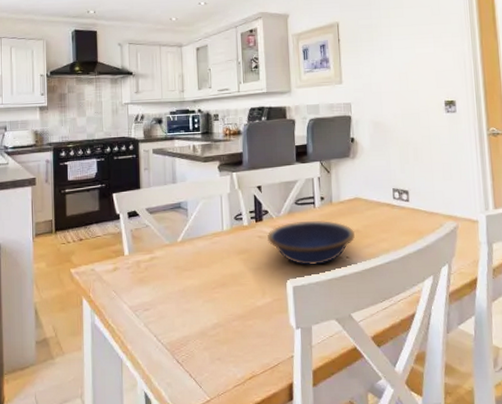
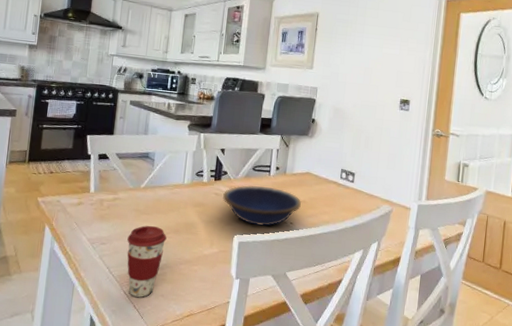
coffee cup: none [171,283,214,364] -> present [127,225,167,297]

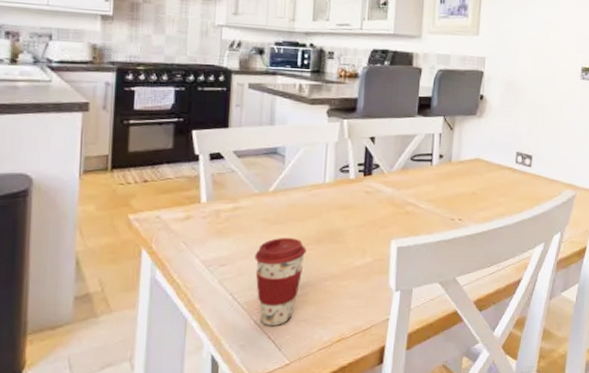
bowl: present [223,185,301,226] -> none [375,179,471,226]

